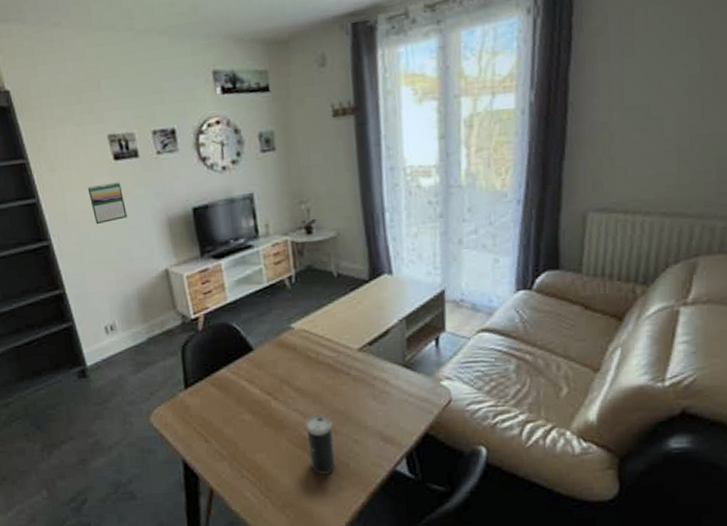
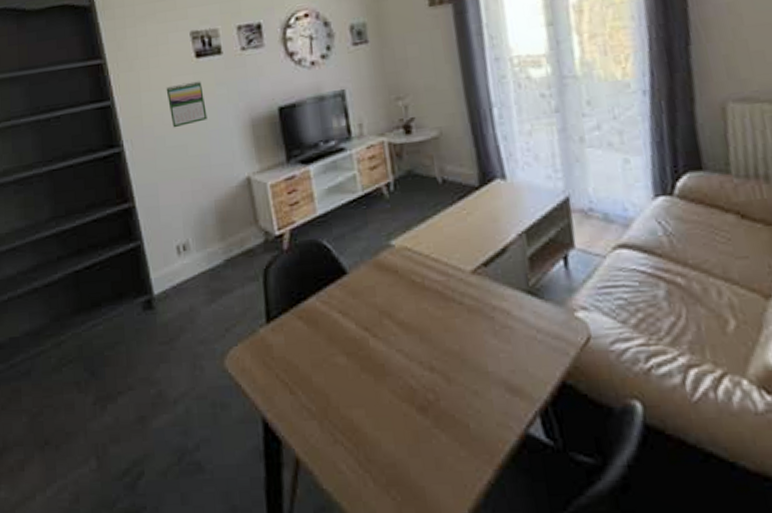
beverage can: present [306,414,336,474] -> none [412,356,452,438]

